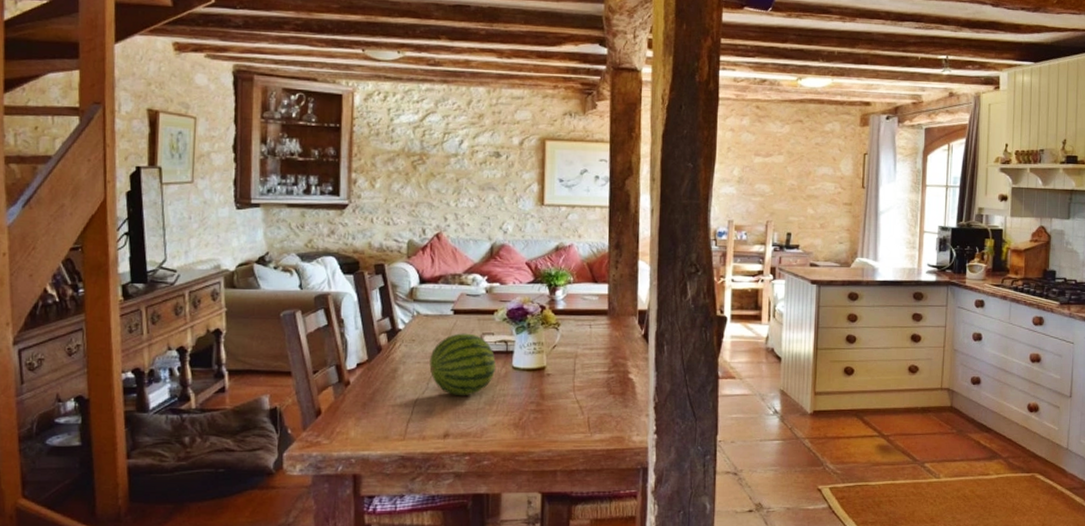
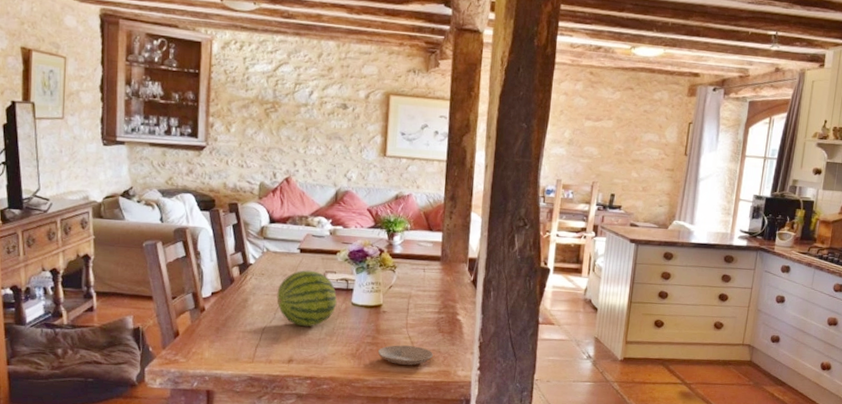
plate: none [544,411,604,433] -> present [378,345,433,365]

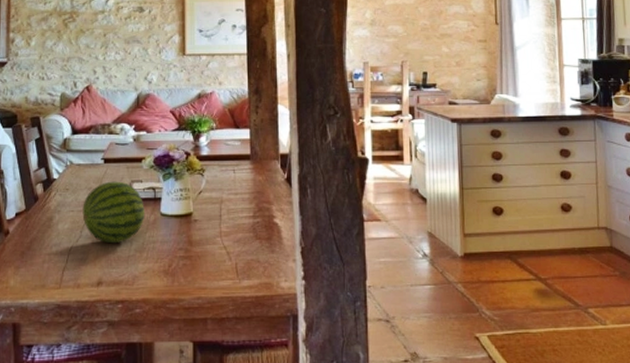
plate: present [378,345,433,365] -> none [193,257,252,279]

